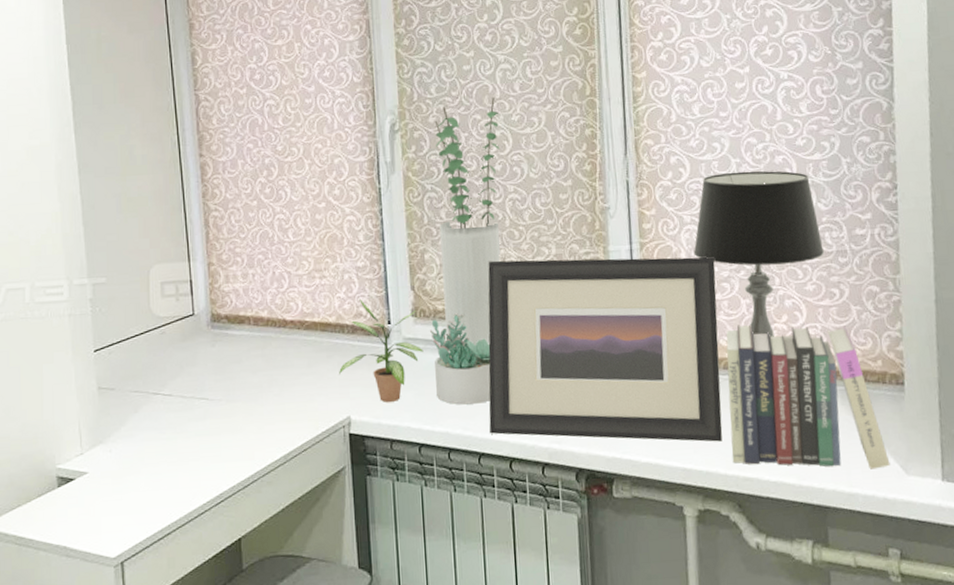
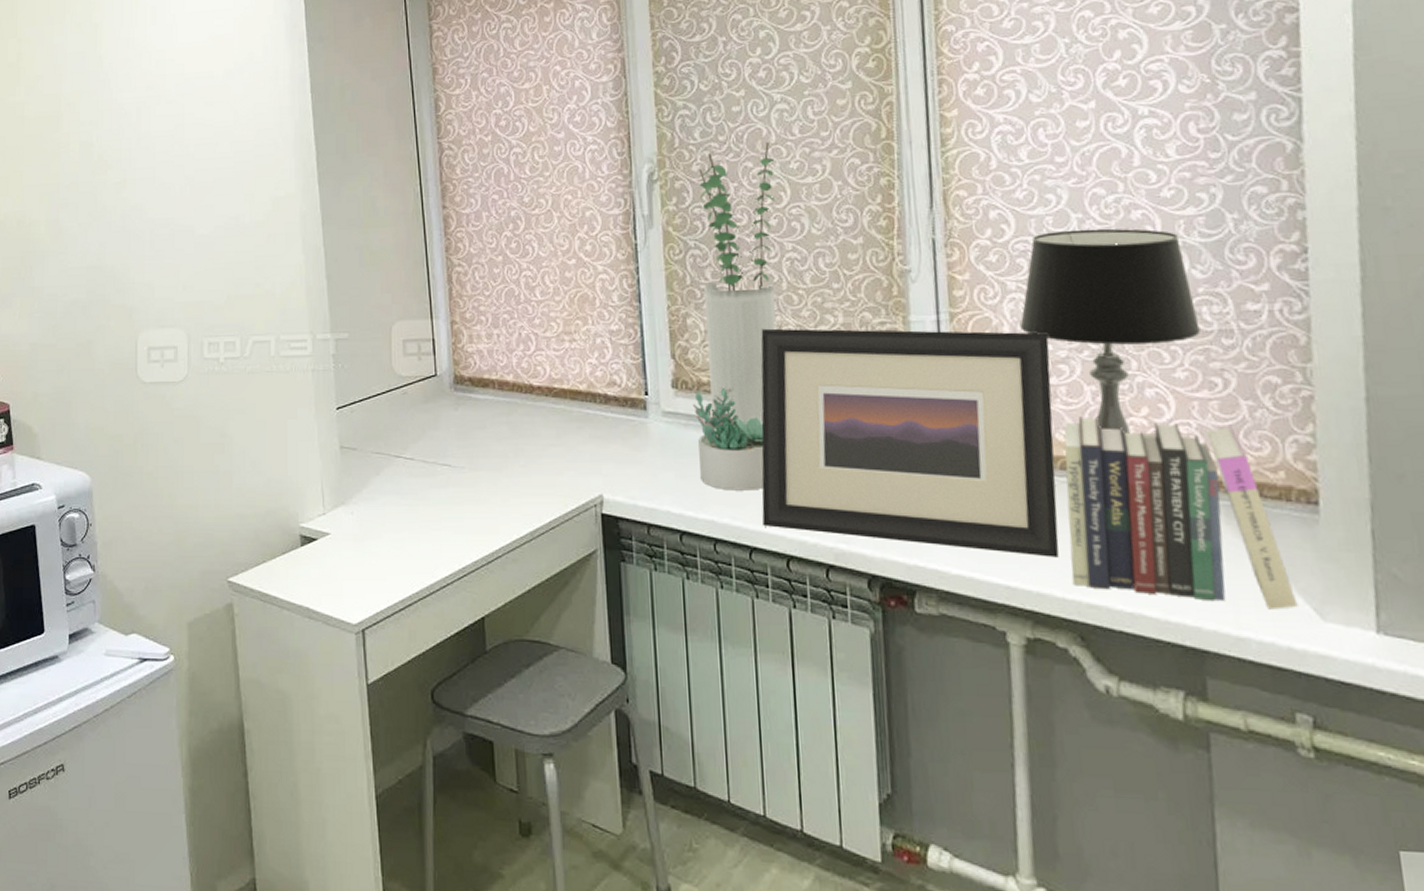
potted plant: present [339,298,424,402] -> none [590,365,685,482]

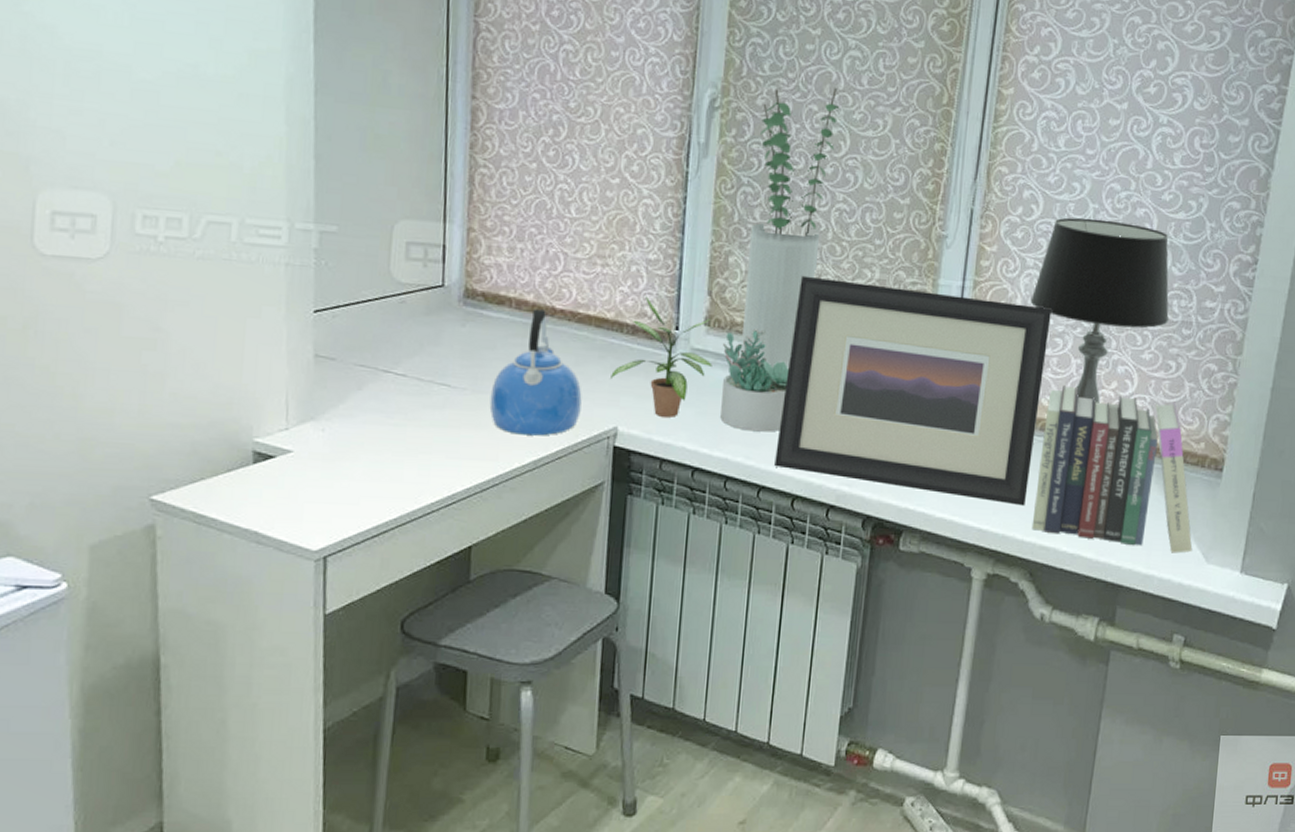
kettle: none [485,388,567,508] -> present [489,309,582,436]
potted plant: none [590,365,685,482] -> present [611,296,712,417]

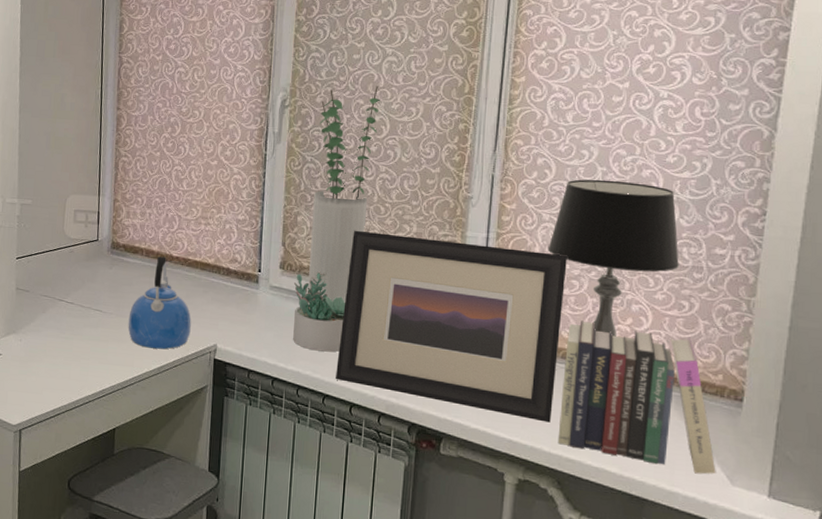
potted plant: present [611,296,712,417] -> none [212,246,286,338]

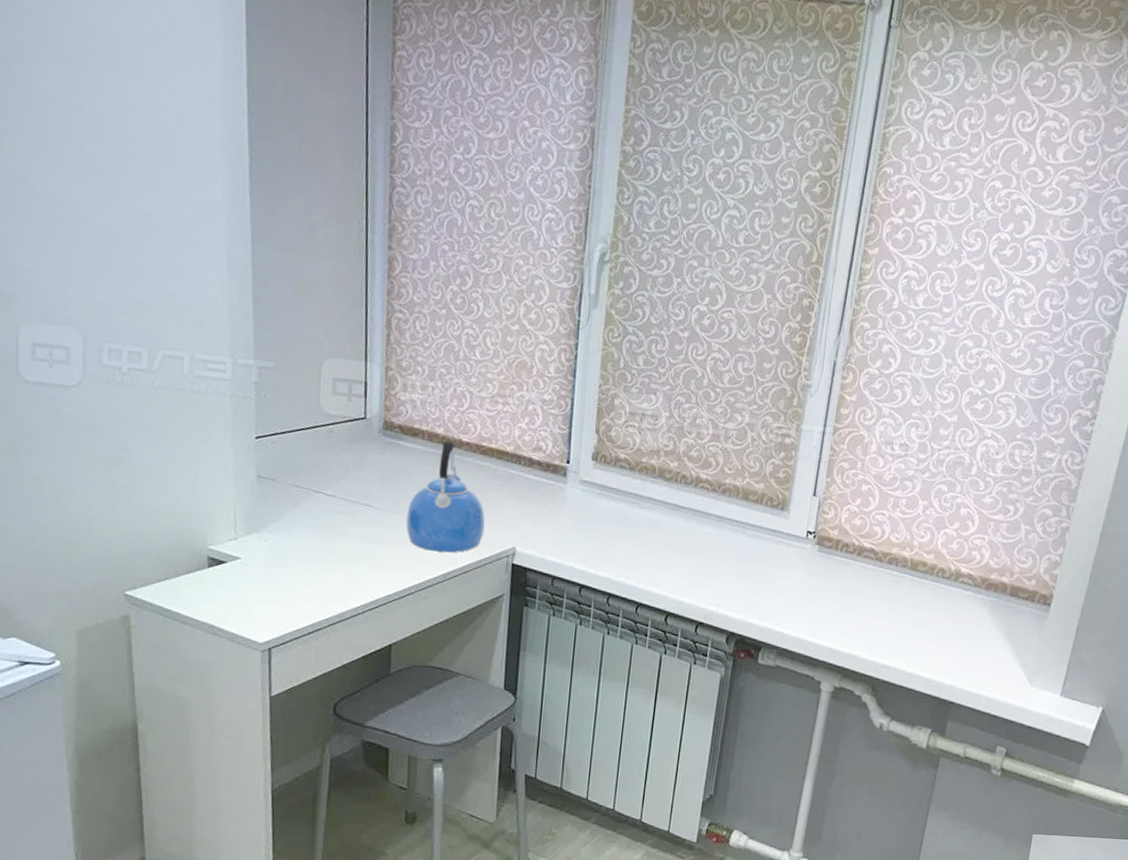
succulent plant: present [293,271,345,352] -> none [605,464,666,557]
vase: present [307,85,381,304] -> none [622,244,718,502]
picture frame: present [336,230,567,423] -> none [651,417,903,629]
table lamp: present [547,179,680,337] -> none [884,371,1015,541]
books: present [557,320,716,474] -> none [875,524,1019,677]

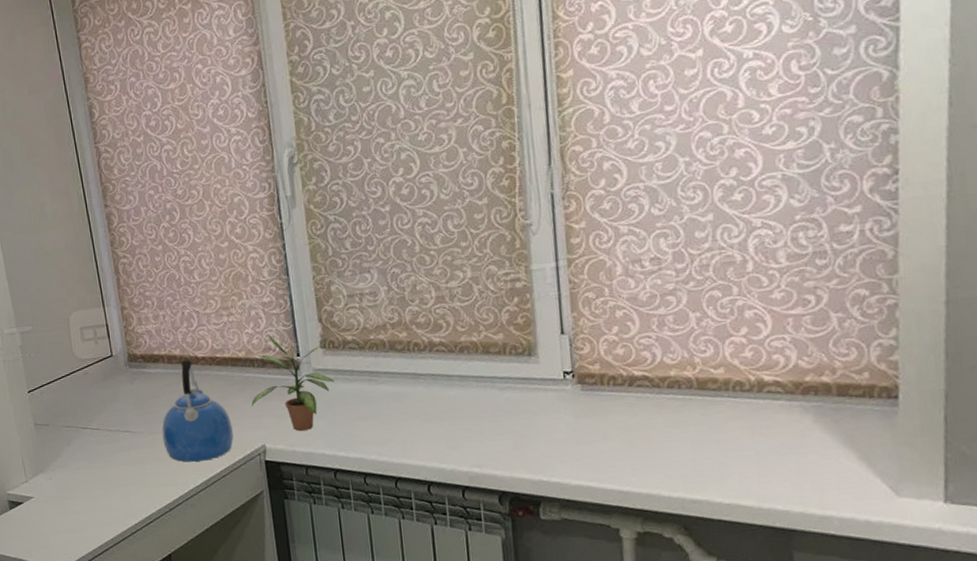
potted plant: none [510,432,599,541] -> present [251,333,334,431]

